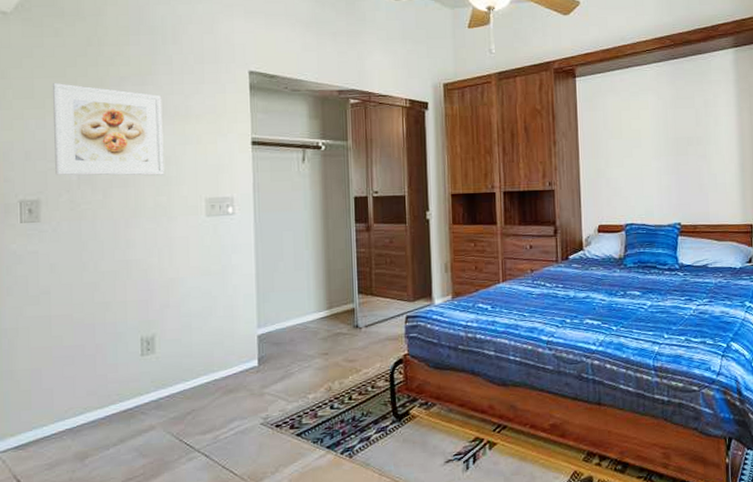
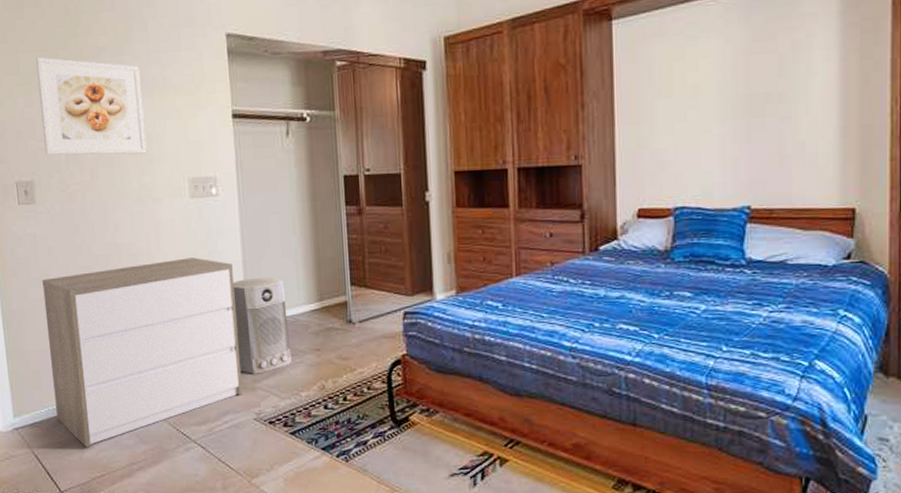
dresser: none [41,272,251,467] -> present [42,257,243,448]
air purifier: none [245,288,300,381] -> present [232,277,292,374]

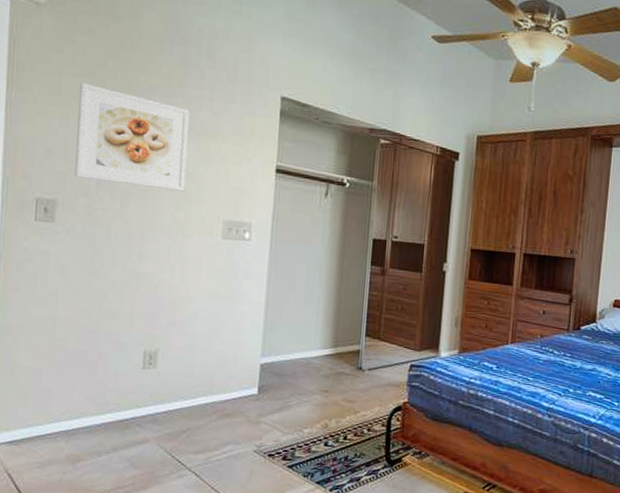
dresser: present [42,257,243,448] -> none [41,294,255,470]
air purifier: present [232,277,292,374] -> none [247,320,303,409]

